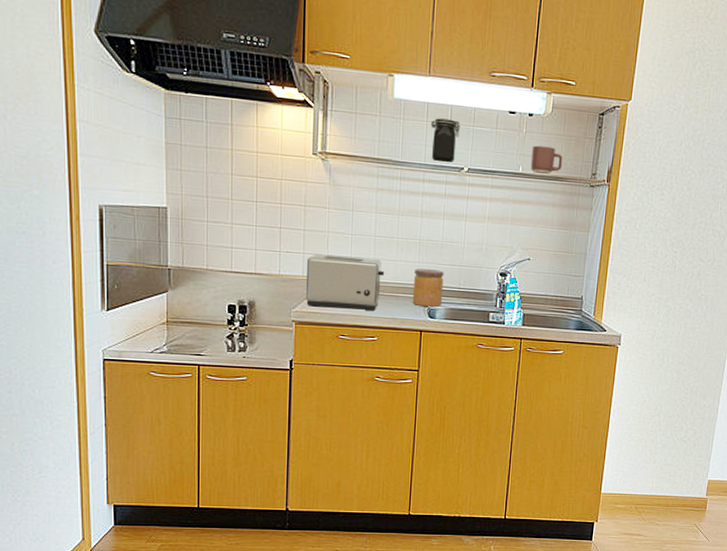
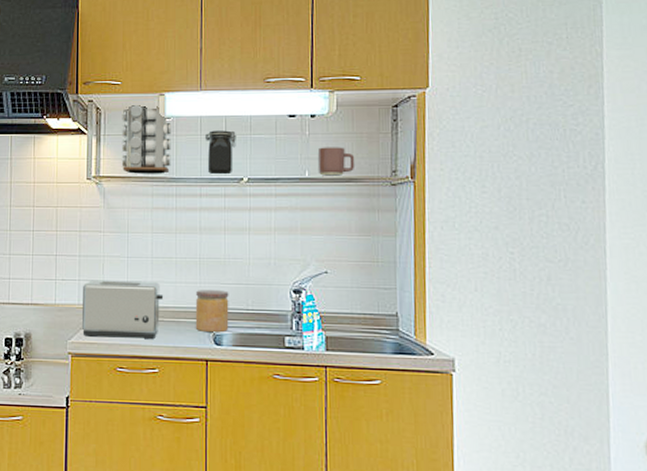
spice rack: none [349,82,399,157] -> present [122,105,171,174]

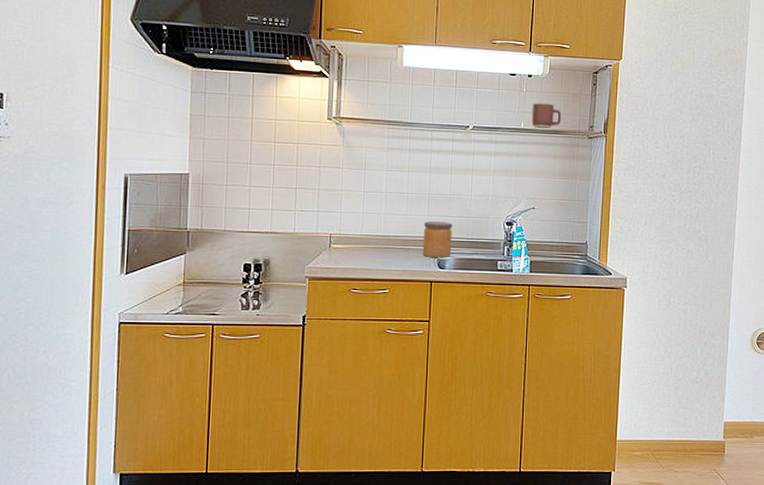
toaster: present [81,280,164,339] -> none [318,211,396,263]
spice rack: present [122,105,171,174] -> none [362,54,408,118]
jar: present [206,130,236,175] -> none [438,82,465,122]

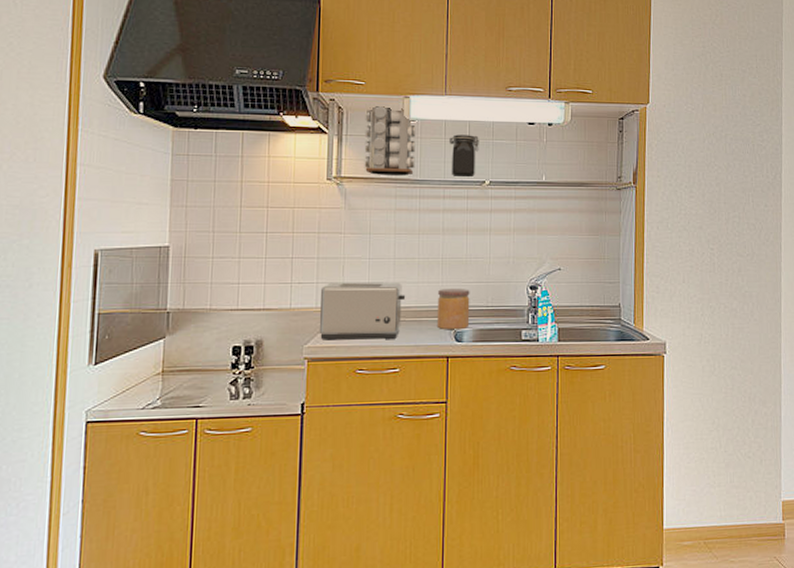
toaster: none [318,211,396,263] -> present [319,282,406,340]
spice rack: none [362,54,408,118] -> present [365,106,416,176]
jar: none [438,82,465,122] -> present [450,134,479,178]
mug: present [531,103,562,128] -> none [553,153,587,180]

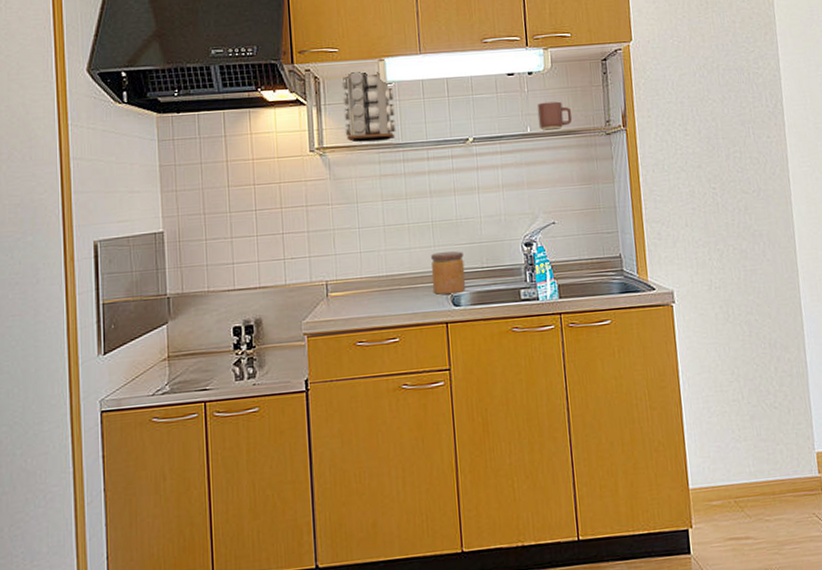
toaster: present [319,282,406,340] -> none [313,250,399,314]
jar: present [450,134,479,178] -> none [428,92,459,138]
mug: none [553,153,587,180] -> present [537,101,573,131]

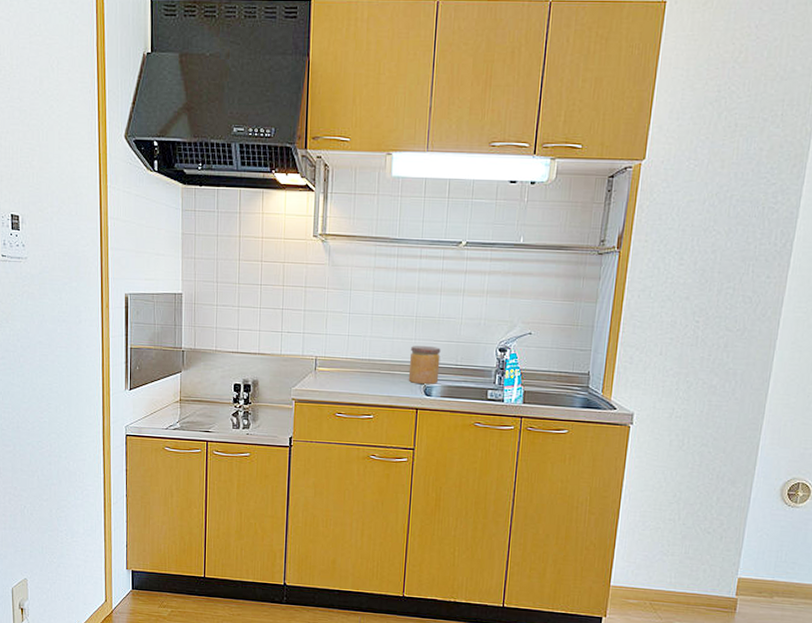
spice rack: present [343,72,396,143] -> none [348,163,397,234]
mug: present [537,101,573,131] -> none [532,214,568,243]

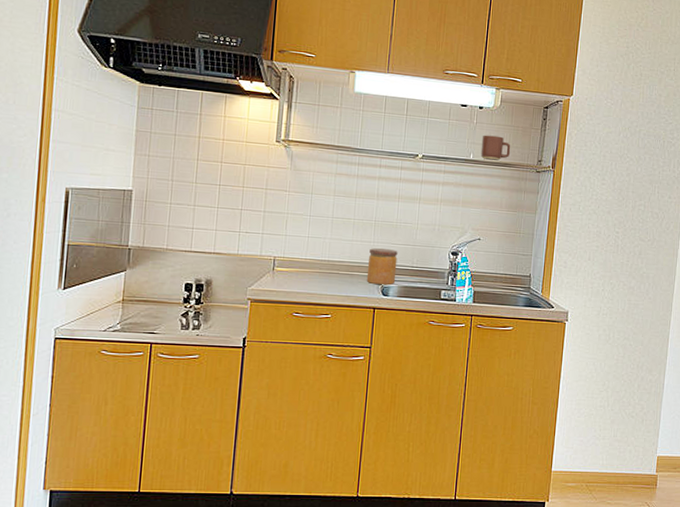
mug: none [532,214,568,243] -> present [480,135,511,161]

